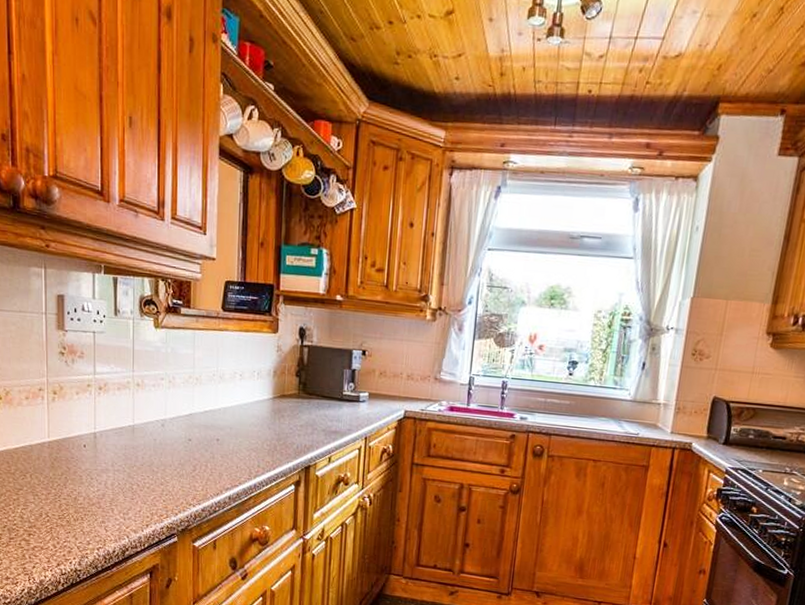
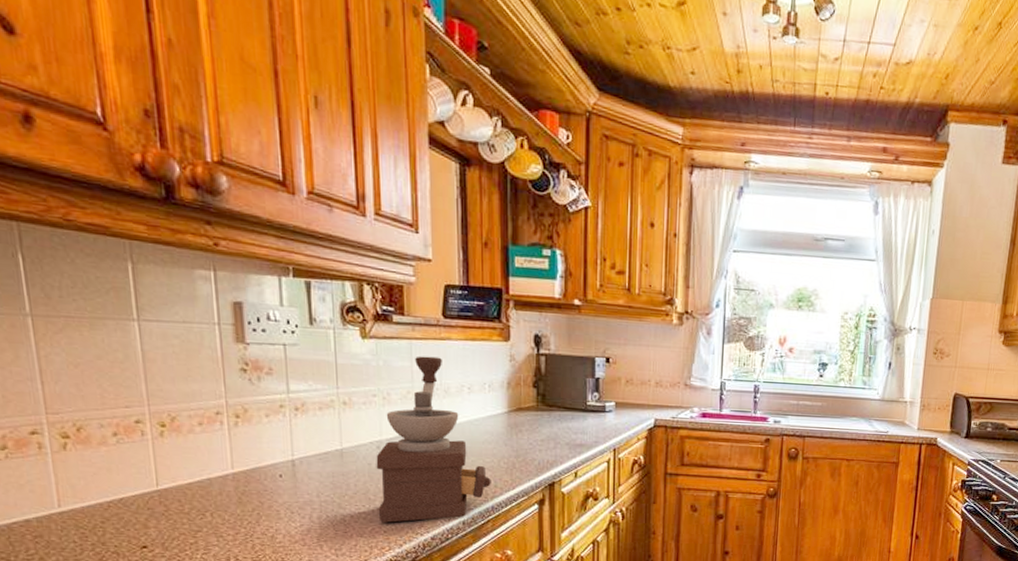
coffee grinder: none [159,344,255,493] -> present [376,356,491,523]

